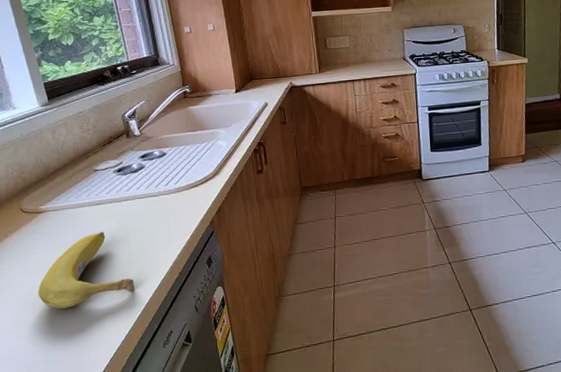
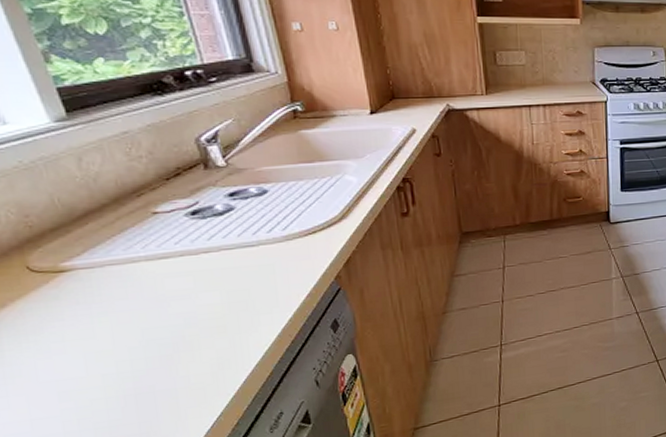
fruit: present [37,232,135,310] -> none [65,294,224,399]

